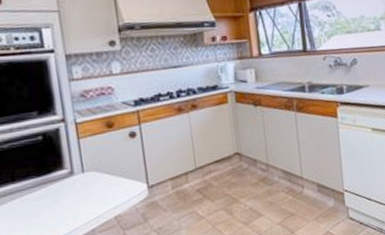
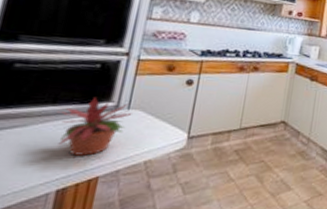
potted plant: none [19,167,88,224] -> present [56,97,132,156]

